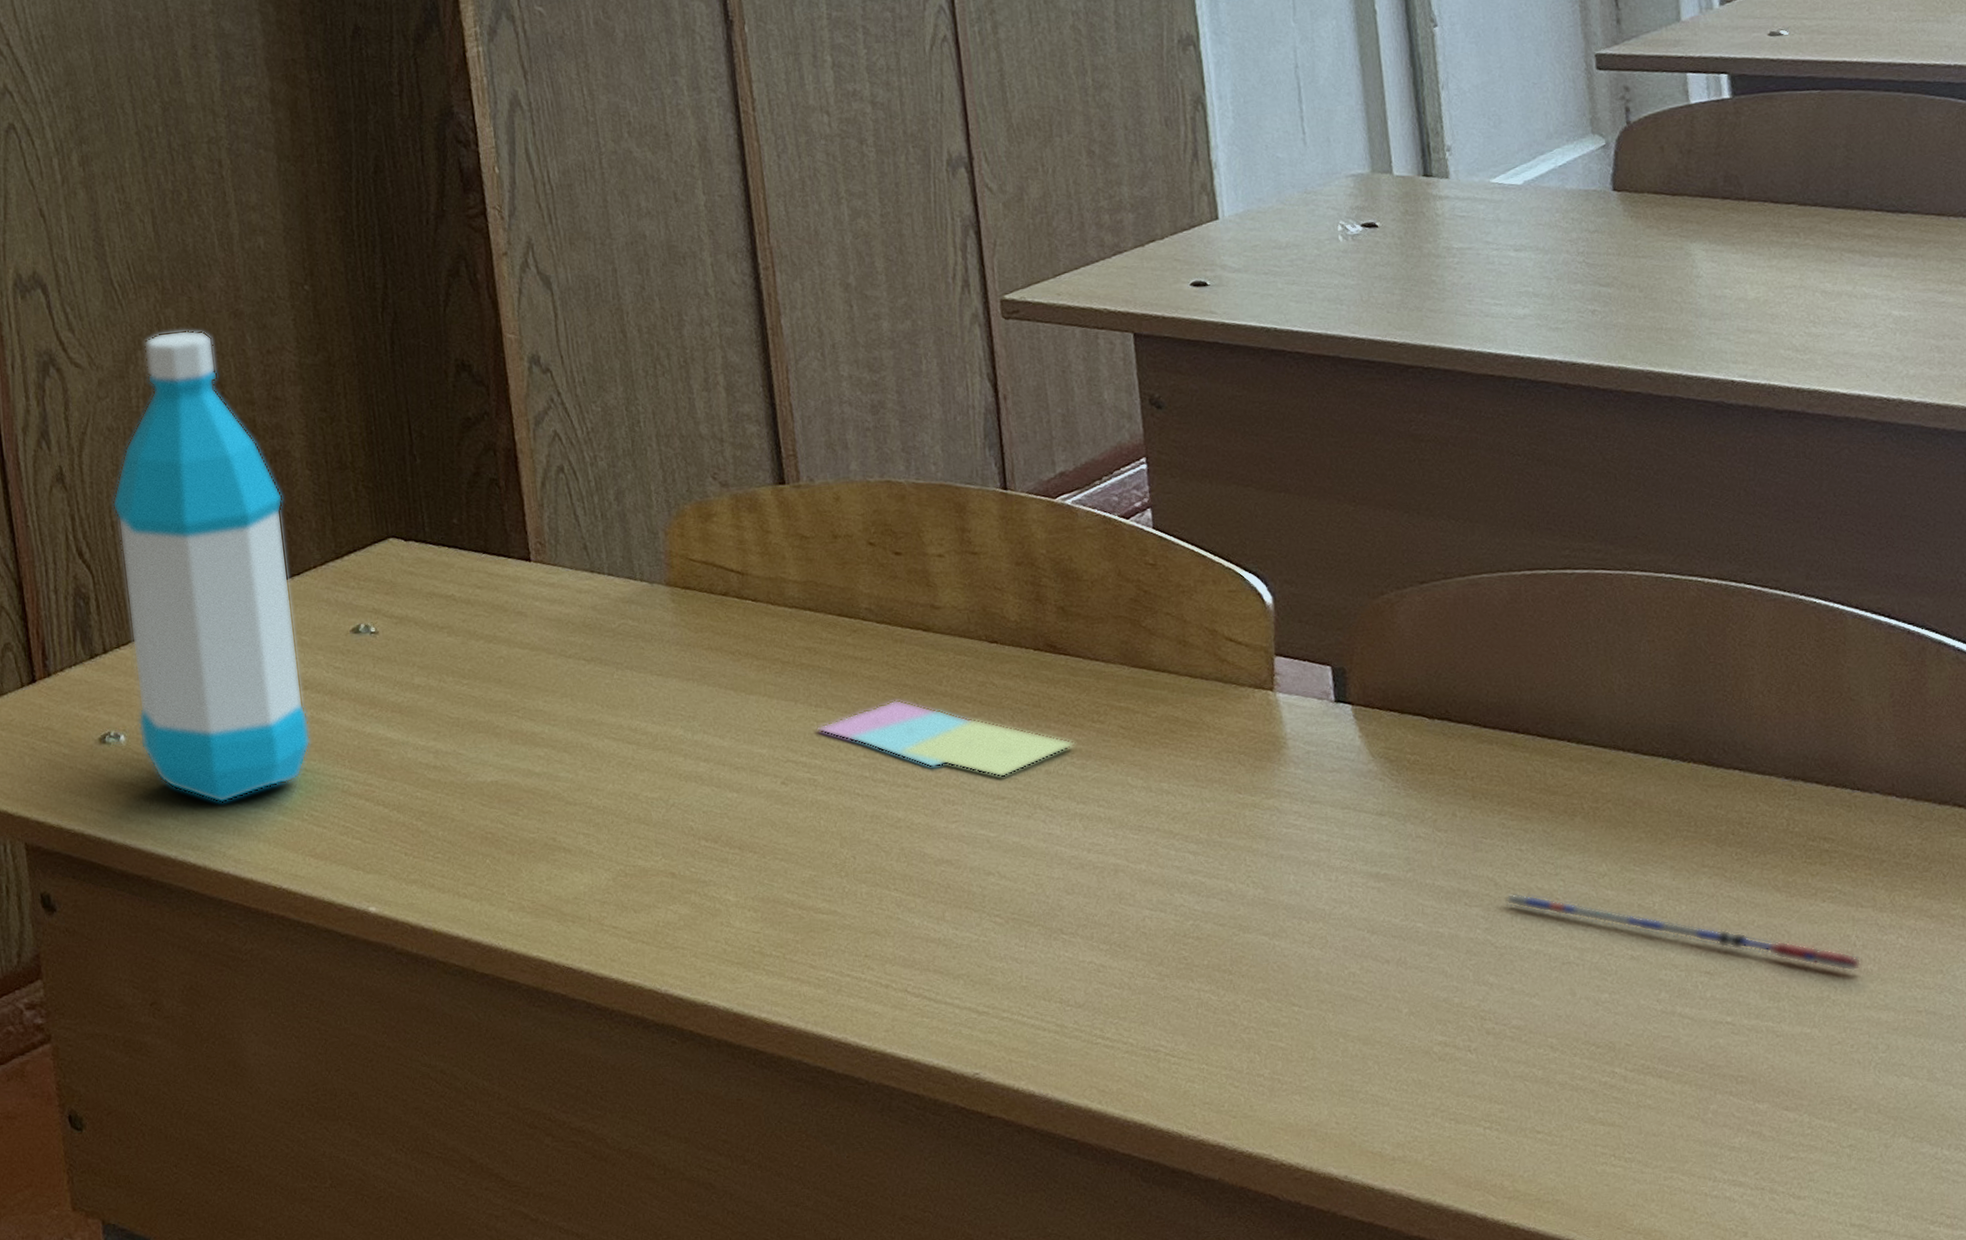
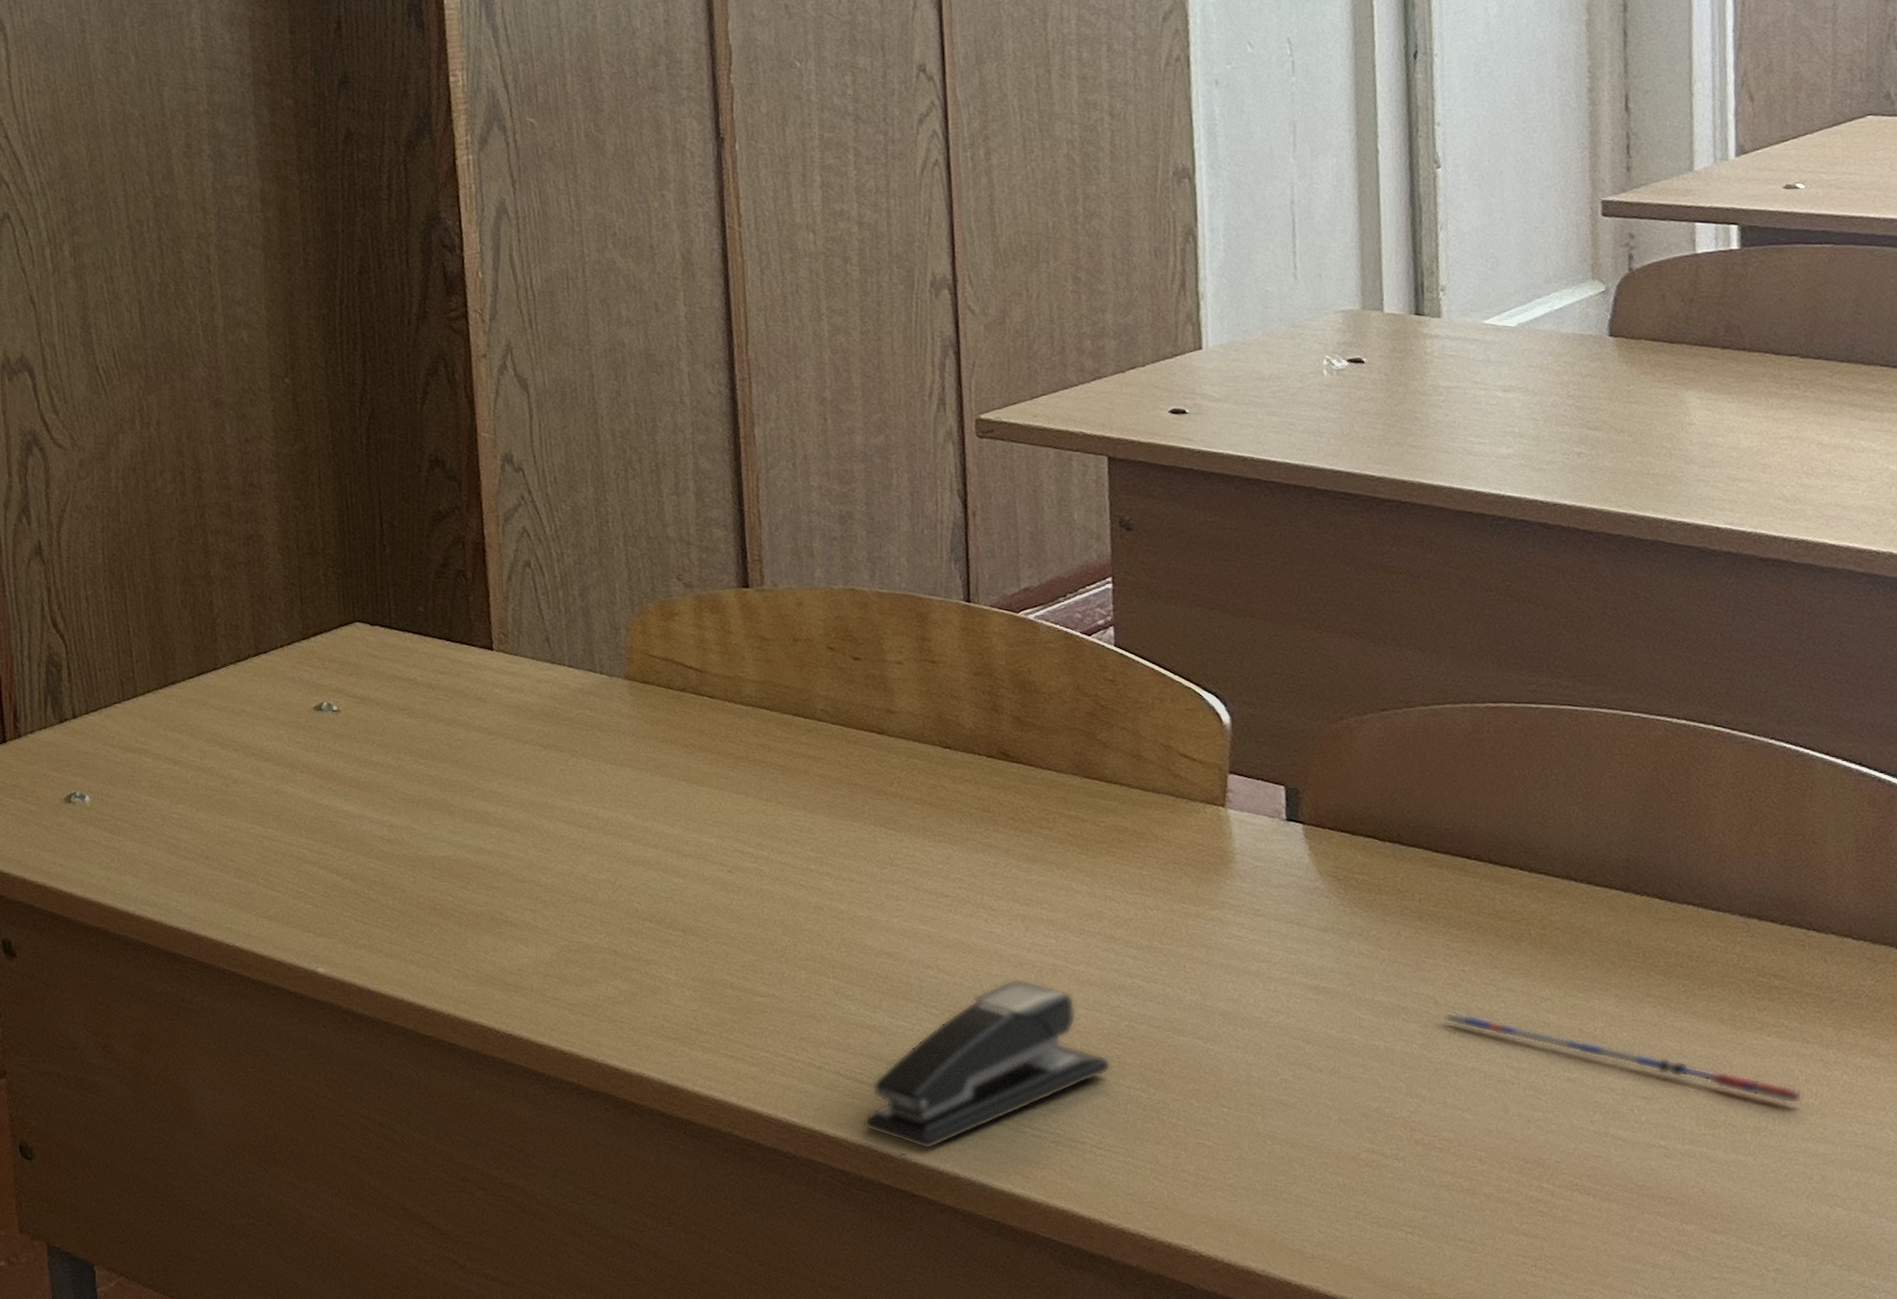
water bottle: present [112,330,311,803] -> none [87,416,269,864]
sticky notes: present [817,699,1076,778] -> none [766,798,1023,877]
stapler: none [932,881,1179,1068] -> present [862,978,1111,1150]

